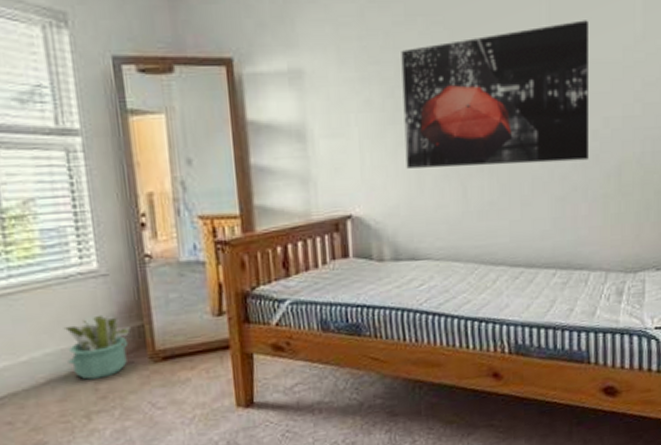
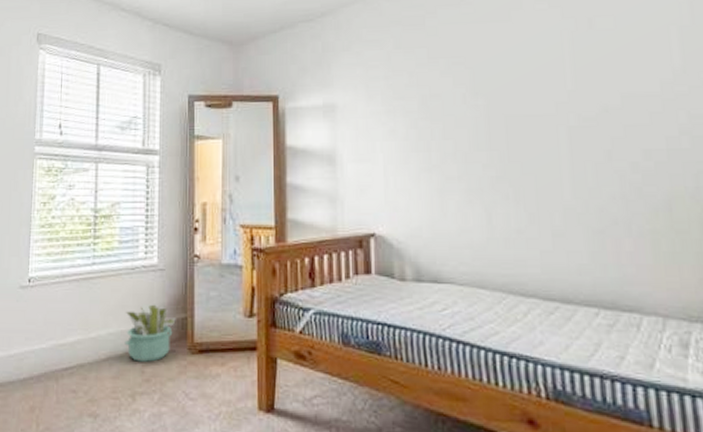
wall art: present [401,20,588,169] -> none [424,56,629,194]

